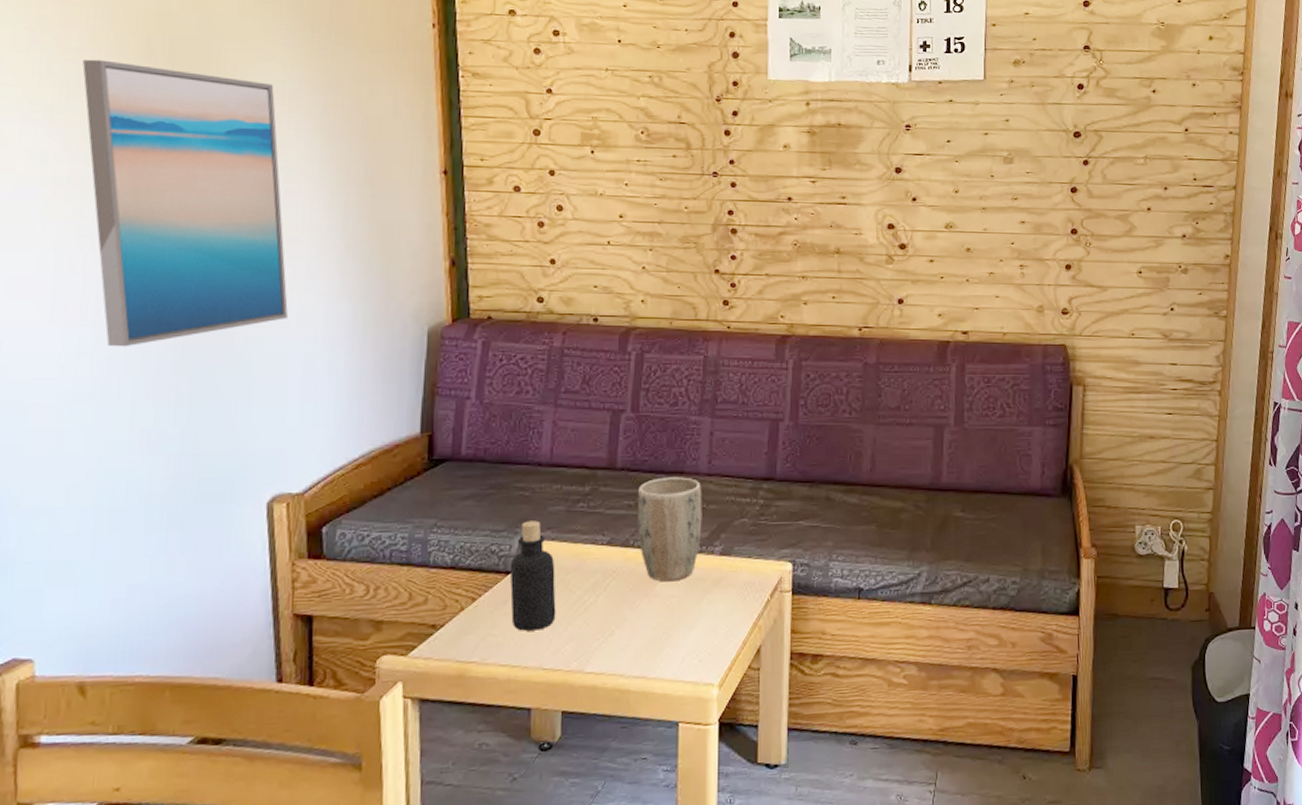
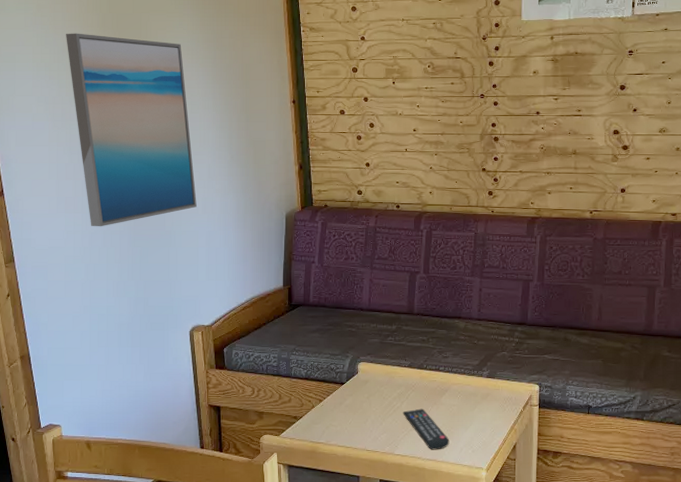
bottle: present [509,520,556,631] -> none [343,348,375,424]
remote control: none [598,603,666,663] -> present [403,408,450,450]
plant pot: present [638,477,702,582] -> none [429,321,474,395]

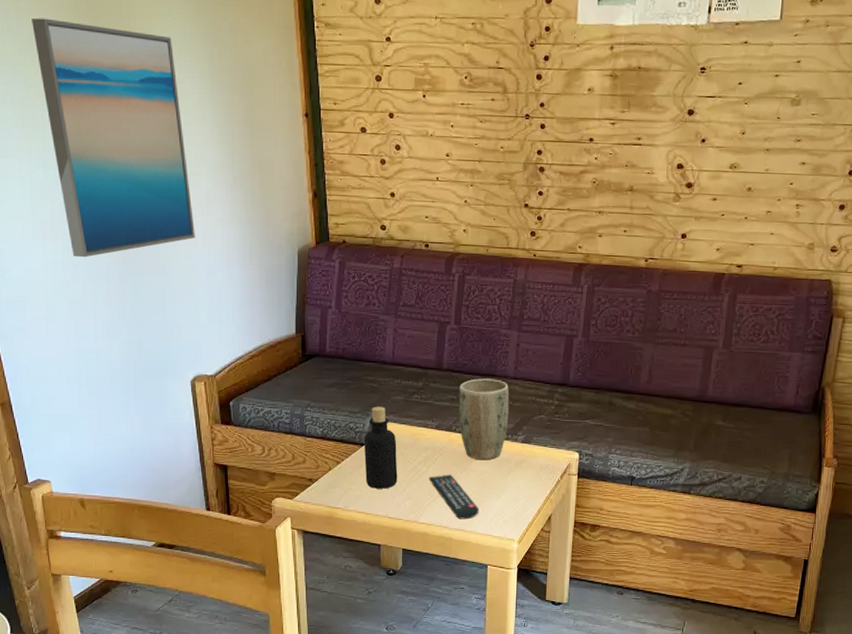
bottle: none [343,348,375,424] -> present [363,406,398,489]
plant pot: none [429,321,474,395] -> present [459,378,510,461]

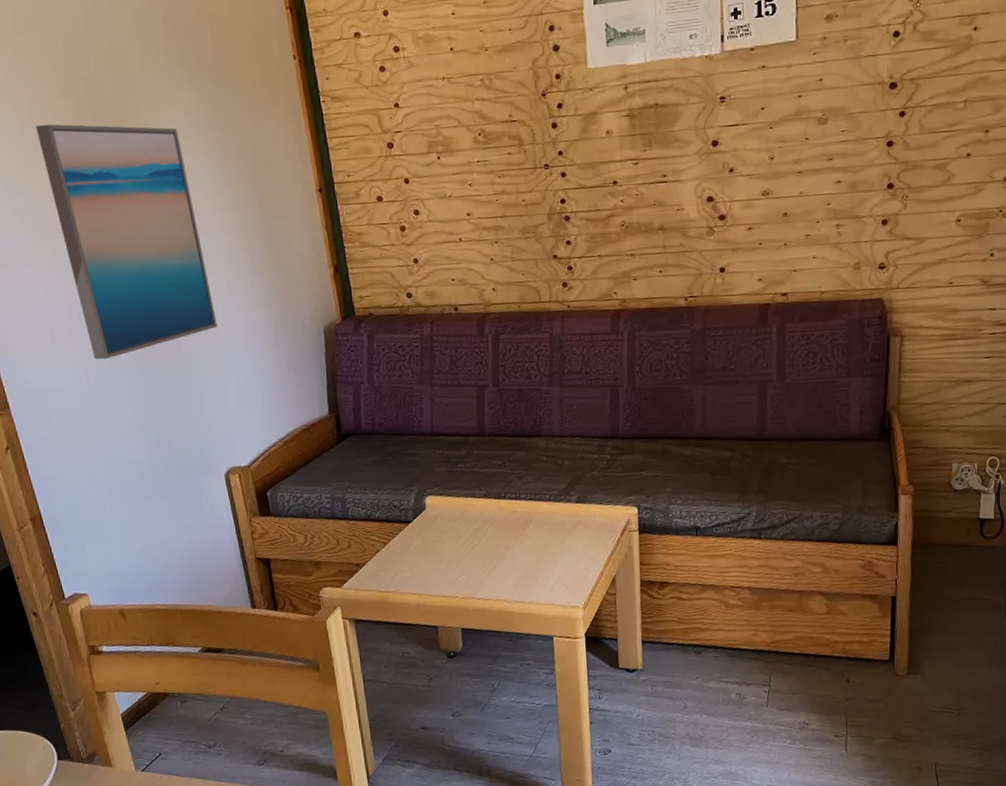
bottle: present [363,406,398,489] -> none [409,480,449,567]
remote control: present [429,474,479,520] -> none [481,544,539,591]
plant pot: present [459,378,510,461] -> none [504,439,560,526]

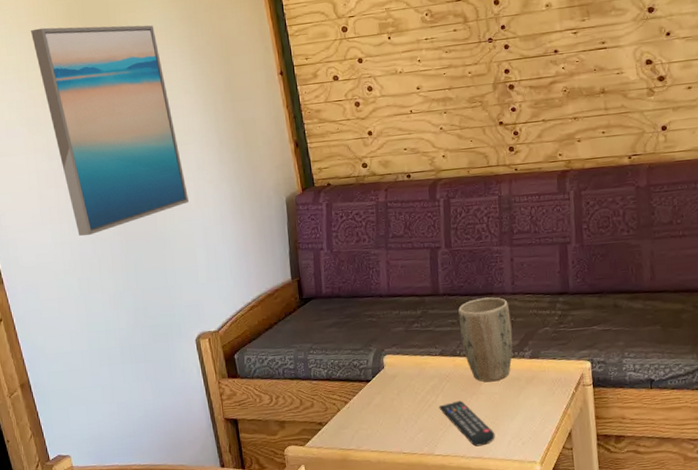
remote control: none [481,544,539,591] -> present [439,400,496,447]
plant pot: none [504,439,560,526] -> present [458,297,513,382]

